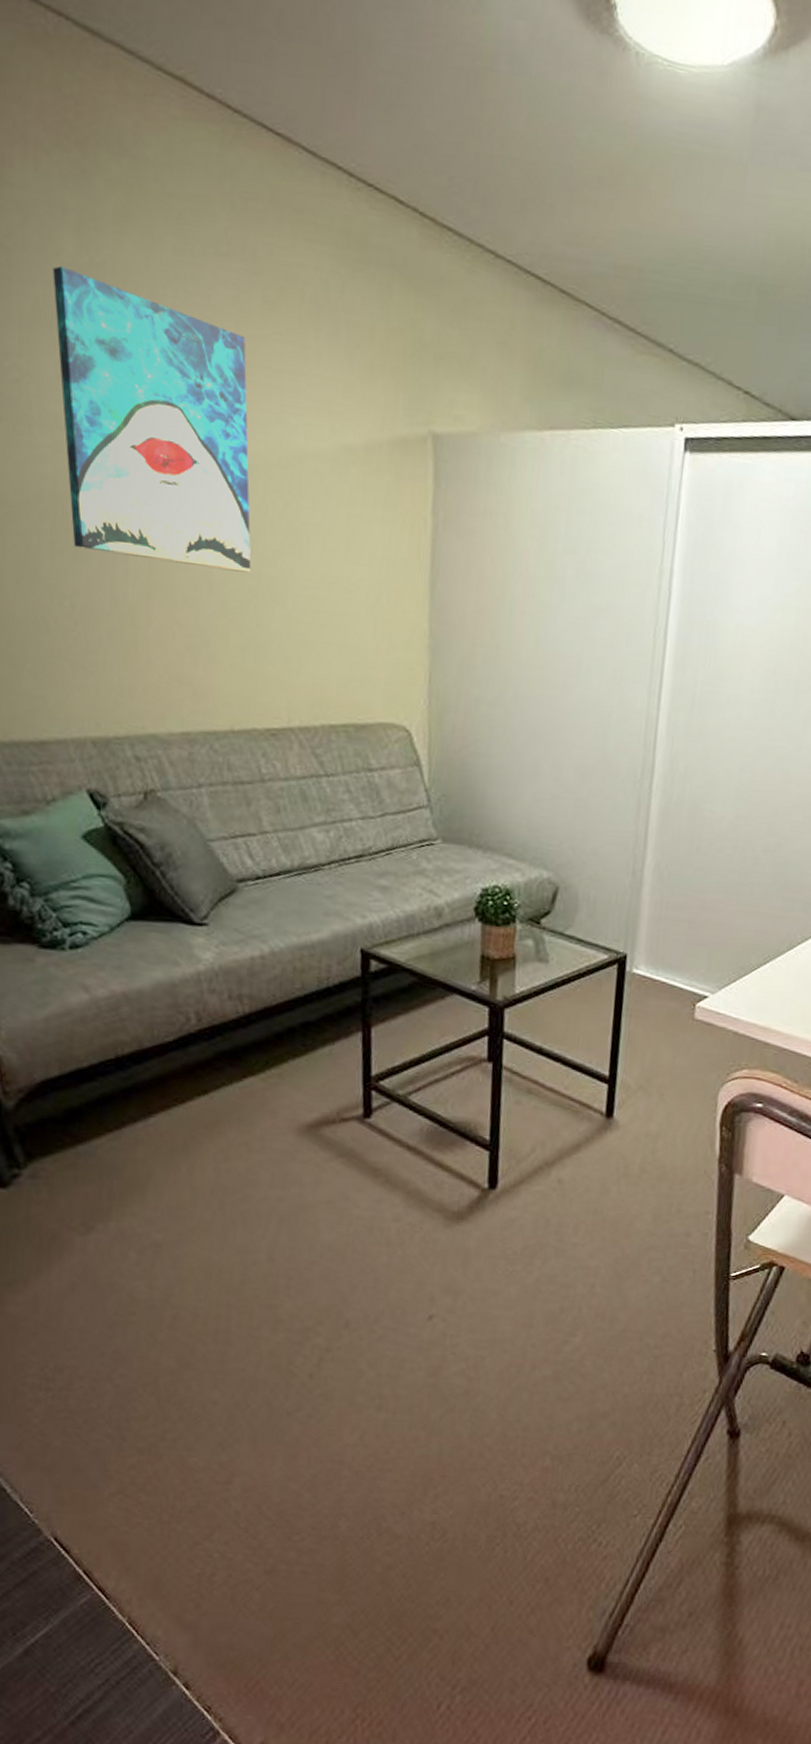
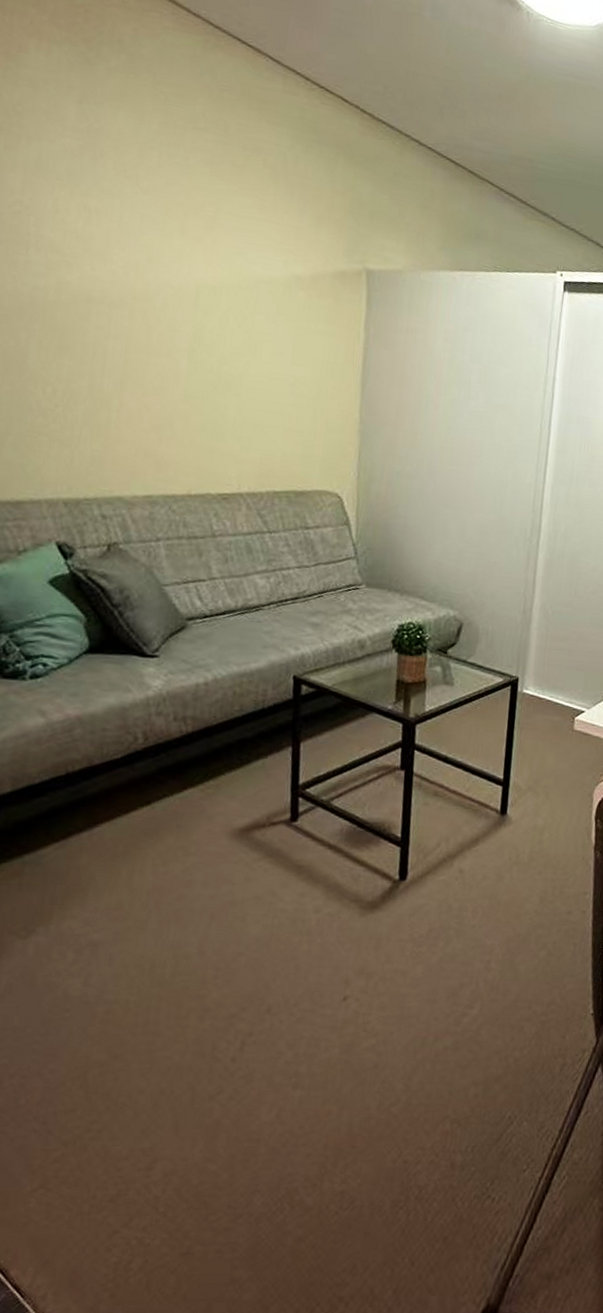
wall art: present [52,266,252,573] -> none [56,128,216,370]

